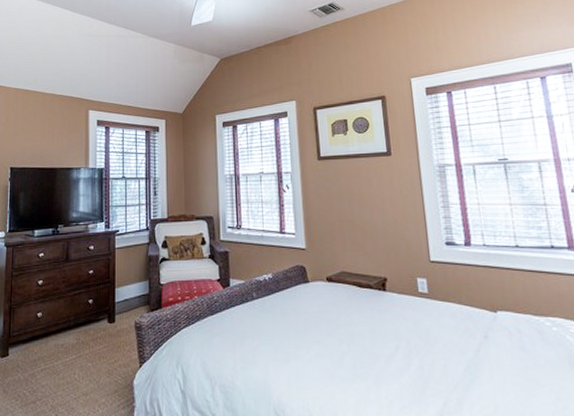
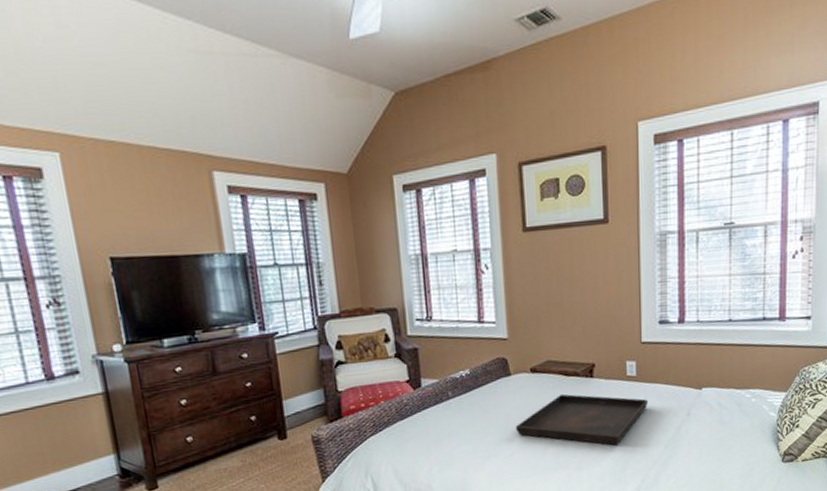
serving tray: none [313,304,443,362] -> present [515,393,649,446]

